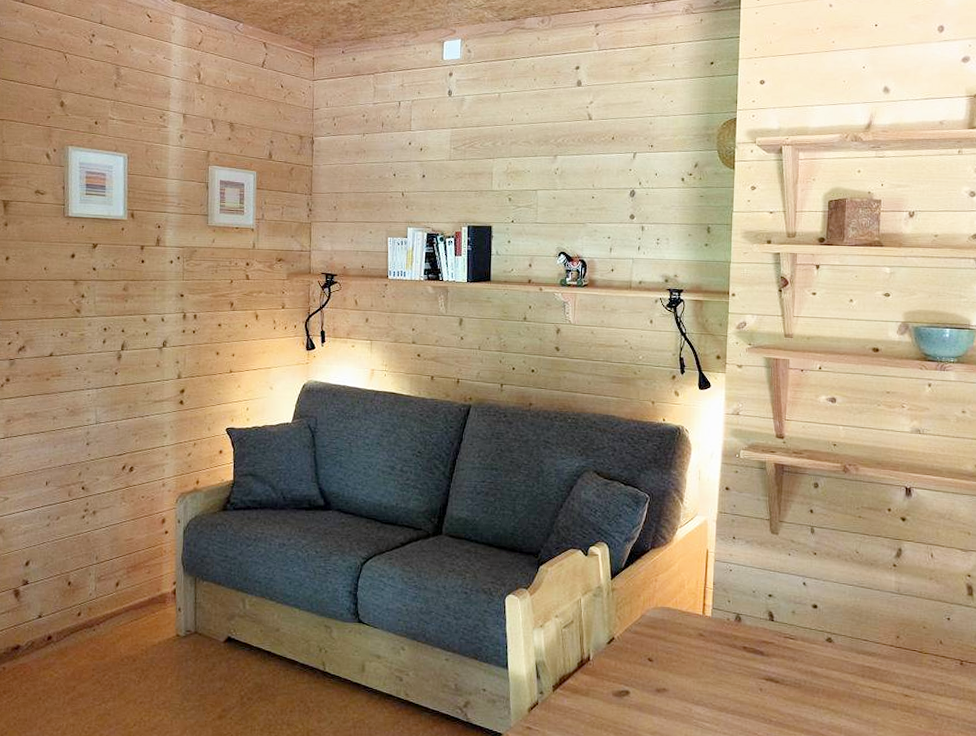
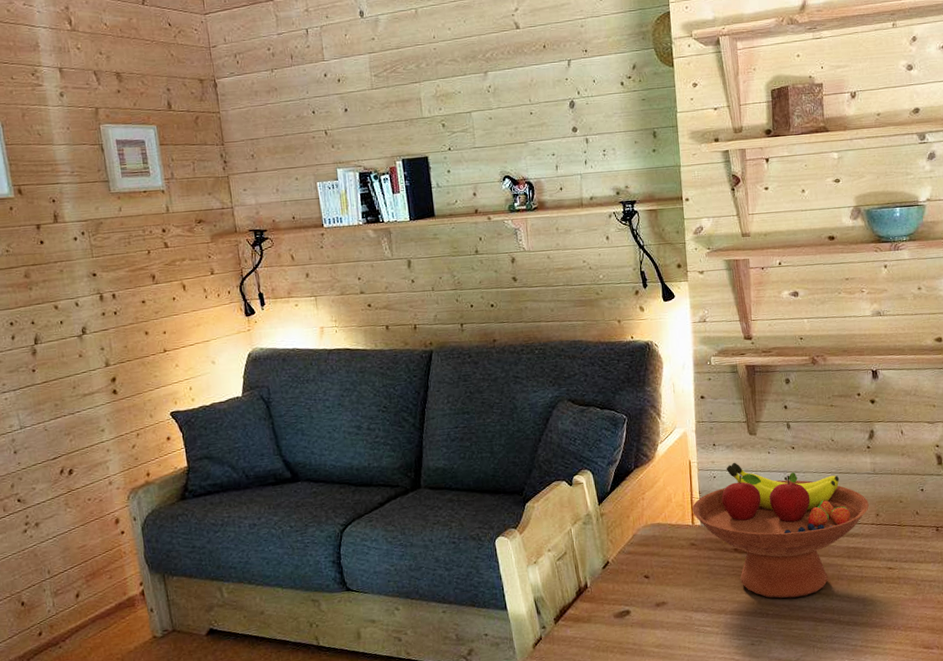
fruit bowl: none [704,558,889,709] -> present [691,462,869,599]

